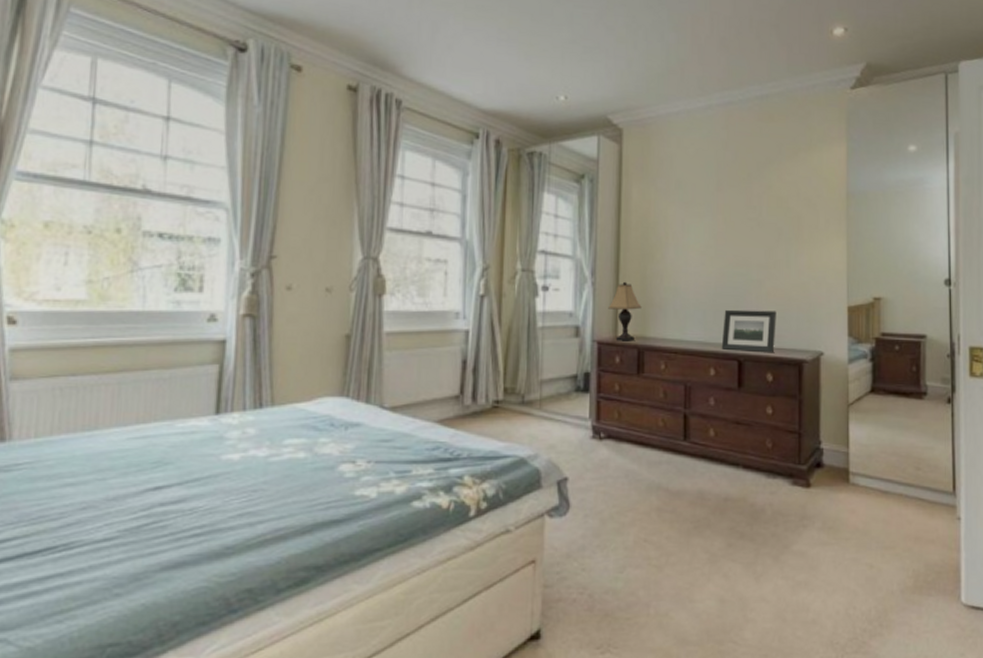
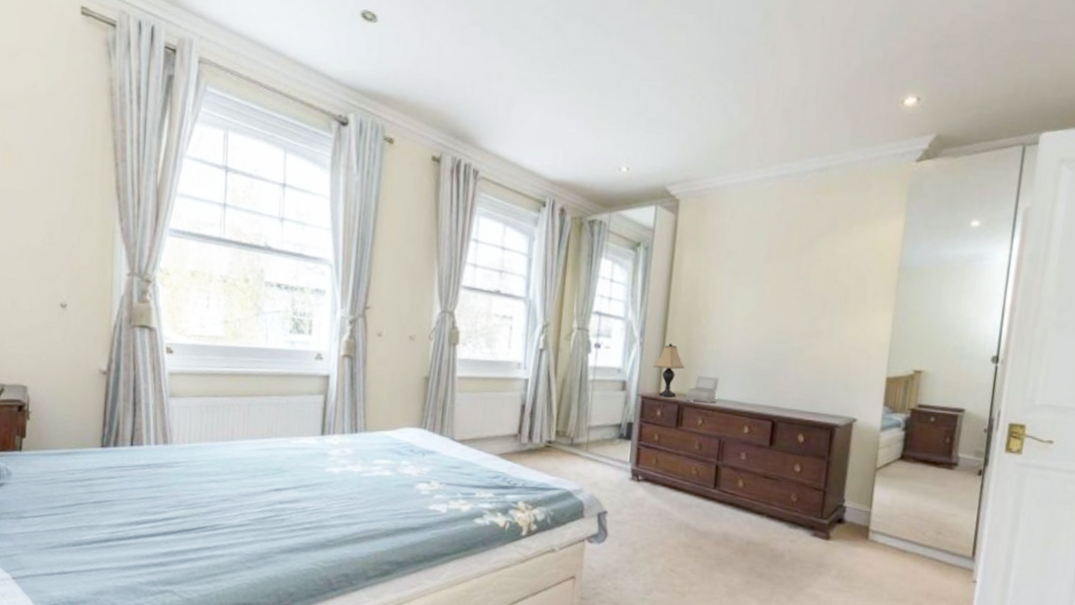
jewelry box: none [645,315,680,345] -> present [685,375,720,403]
picture frame: present [721,309,777,353] -> none [756,373,814,417]

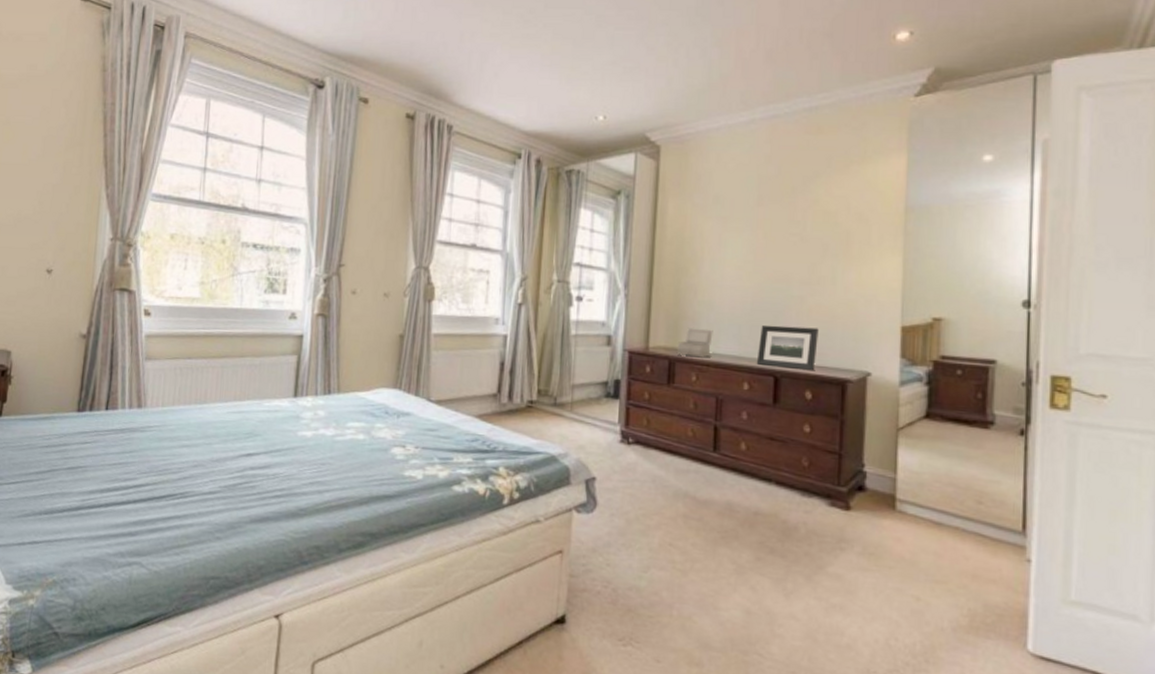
lamp: present [653,343,685,399] -> none [640,294,674,353]
picture frame: none [756,373,814,417] -> present [756,325,819,371]

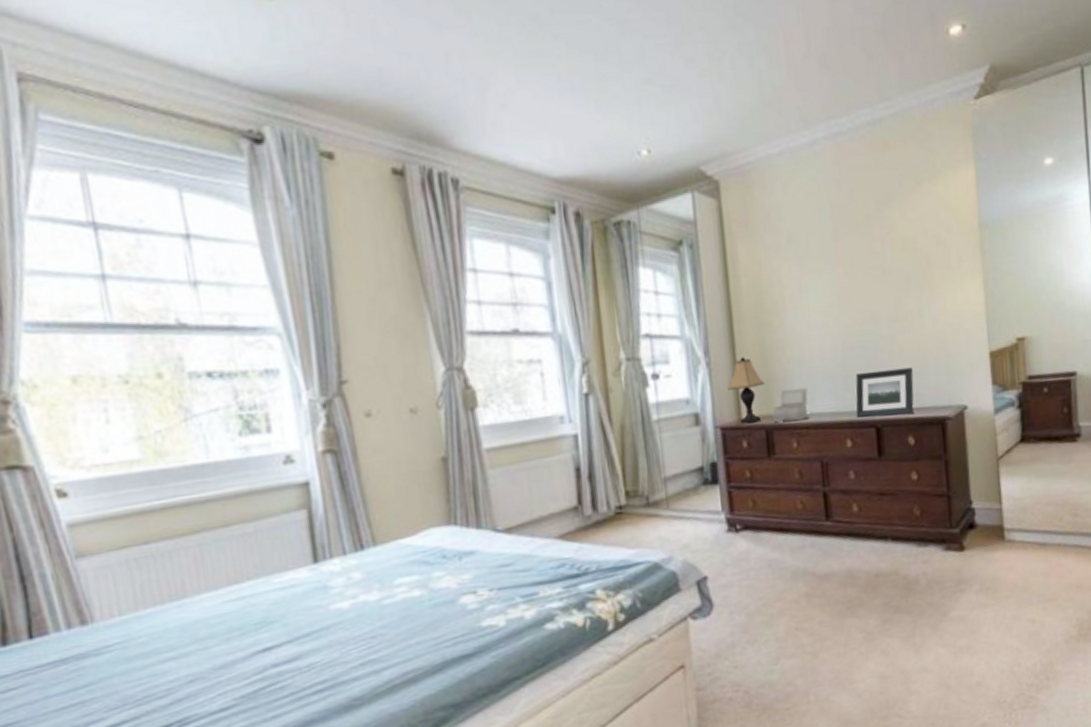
lamp: none [640,294,674,353] -> present [727,356,765,425]

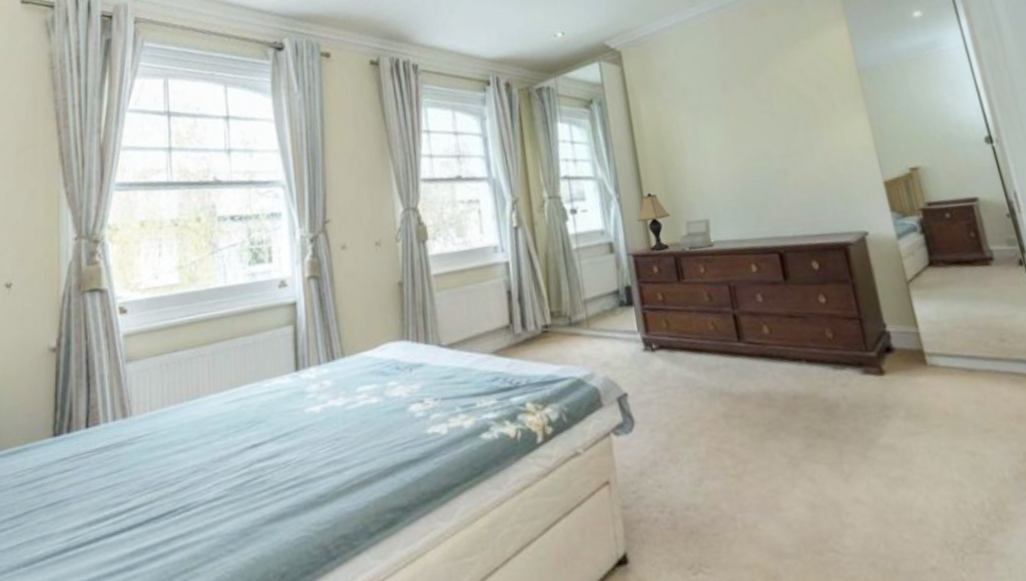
picture frame: present [855,367,914,418] -> none [754,197,815,245]

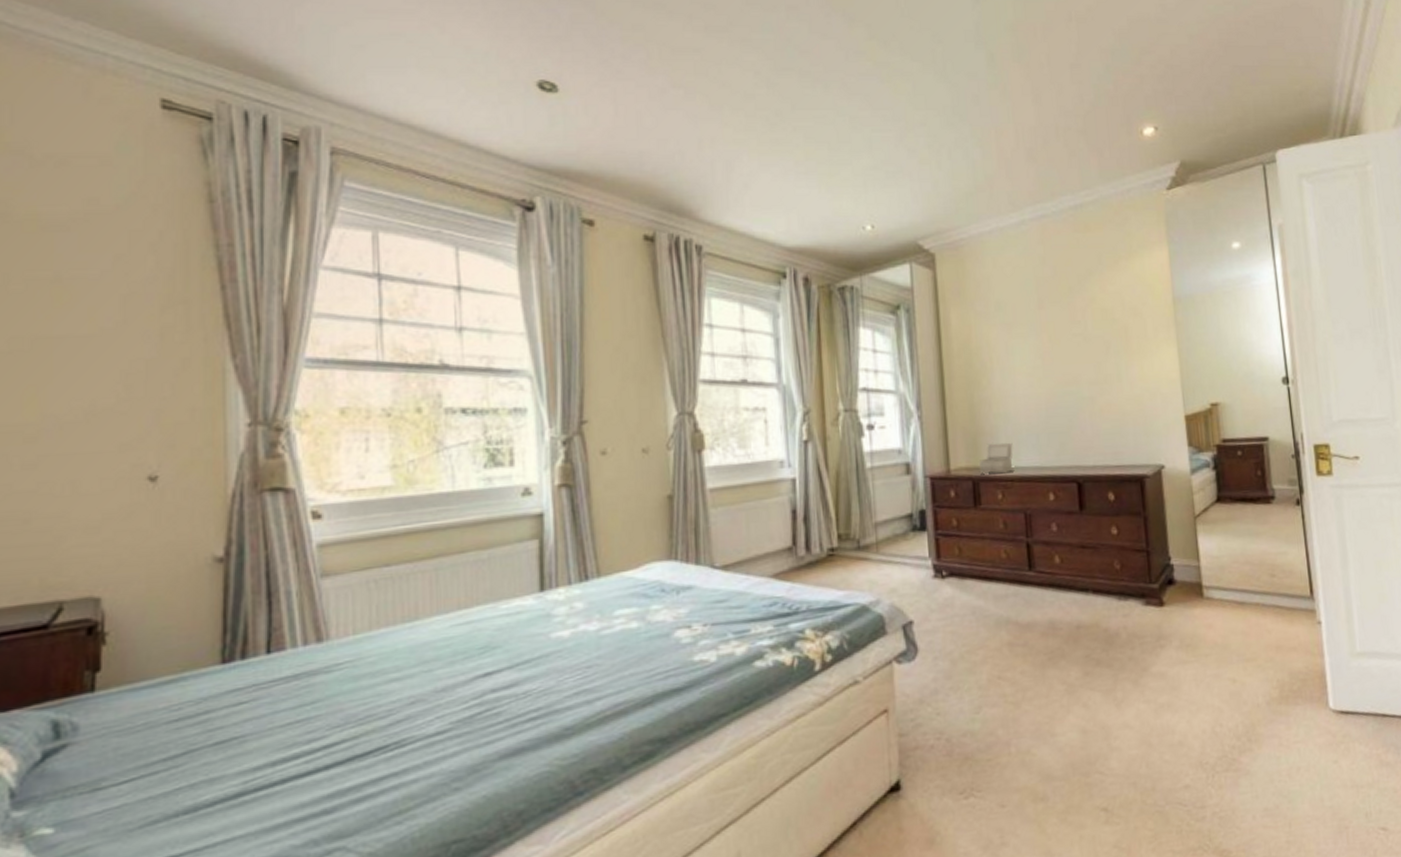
lamp: present [637,192,670,252] -> none [937,411,972,475]

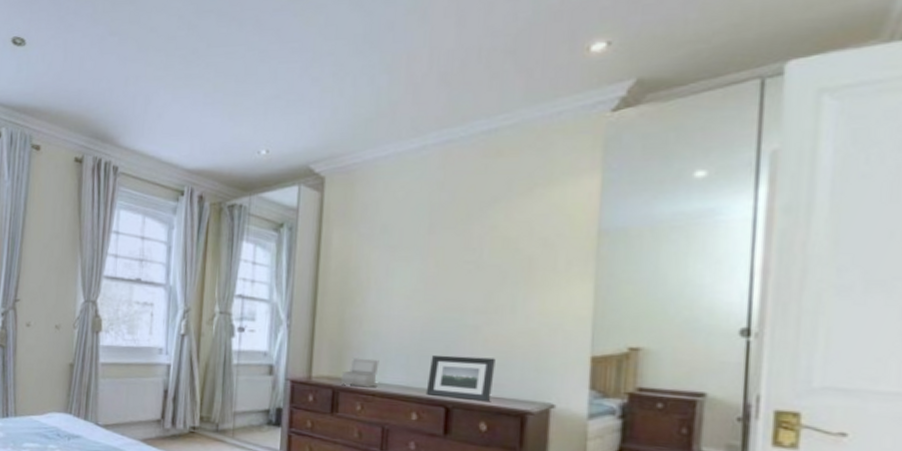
picture frame: none [1058,427,1114,474] -> present [425,355,496,402]

